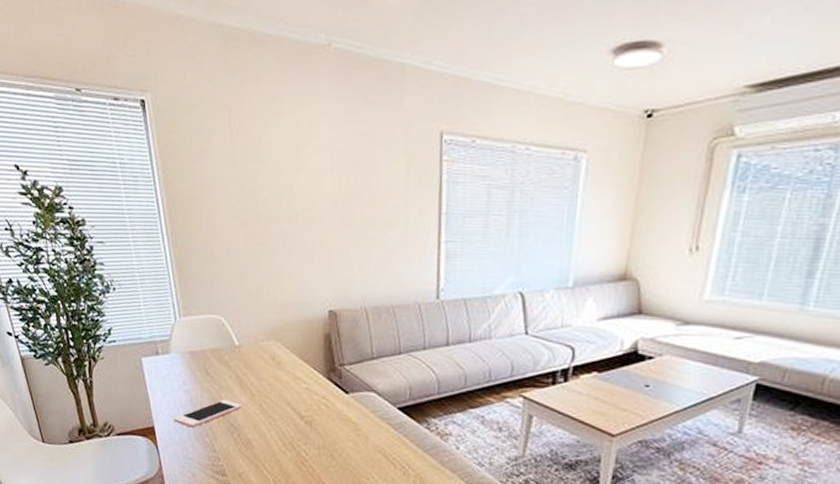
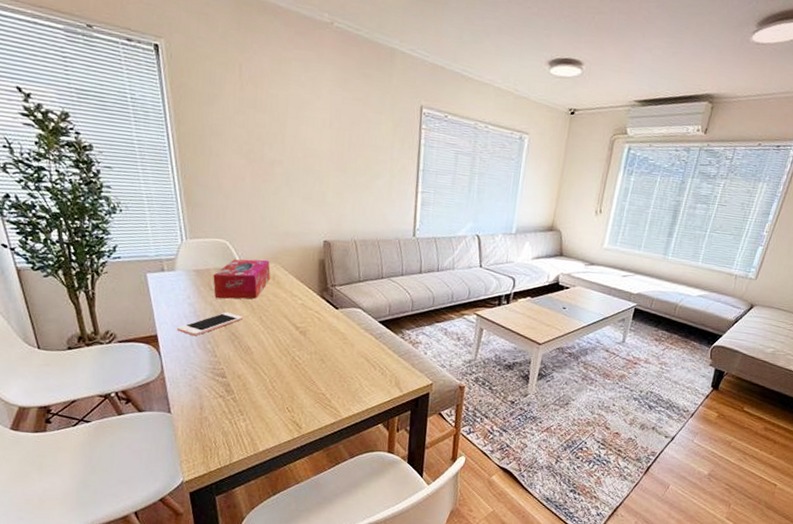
tissue box: none [209,336,270,385] -> present [213,259,271,299]

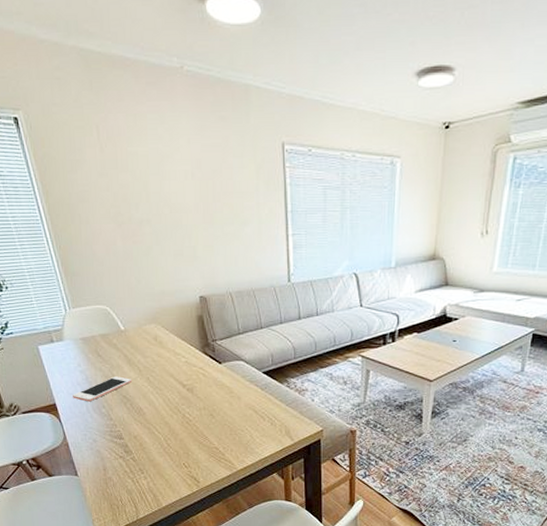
tissue box: present [213,259,271,299] -> none [99,321,152,364]

